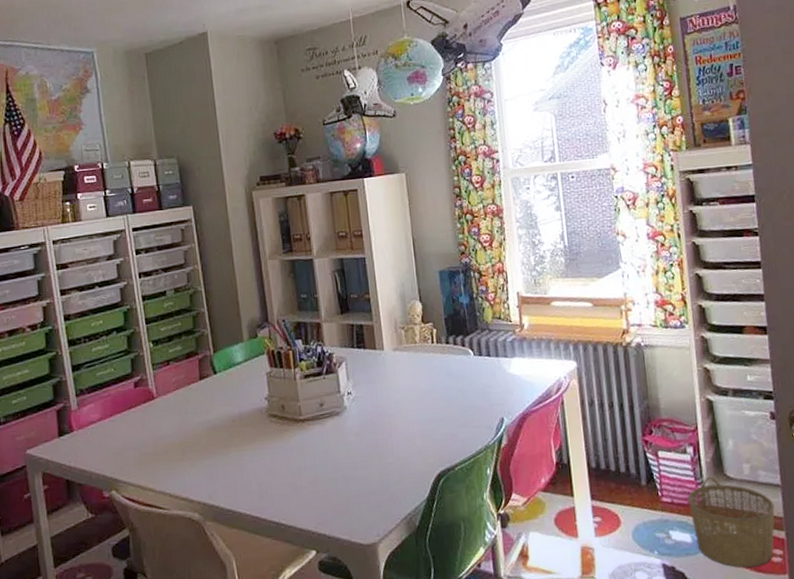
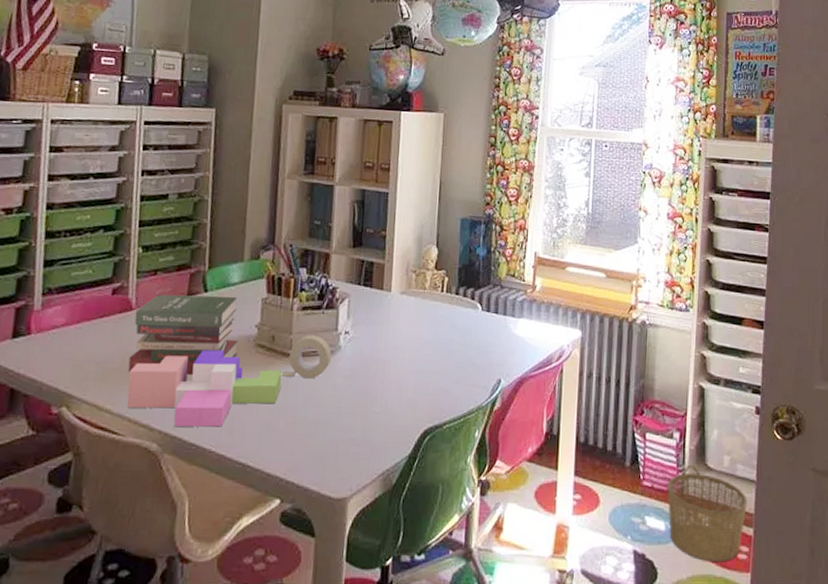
books: none [157,374,253,453] -> present [128,294,238,375]
toy blocks: none [162,424,299,496] -> present [127,350,282,427]
adhesive tape: none [296,399,340,441] -> present [281,334,332,379]

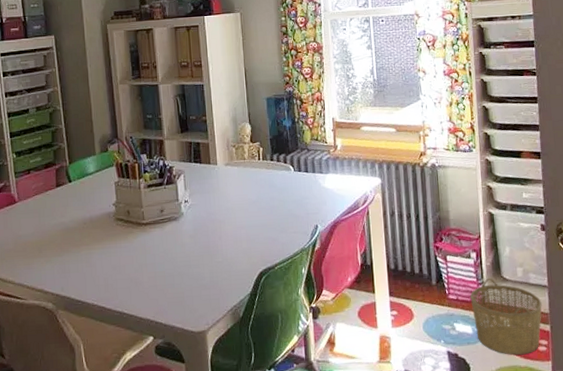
toy blocks: present [127,350,282,427] -> none [21,226,141,288]
books: present [128,294,238,375] -> none [19,183,102,250]
adhesive tape: present [281,334,332,379] -> none [139,206,177,242]

